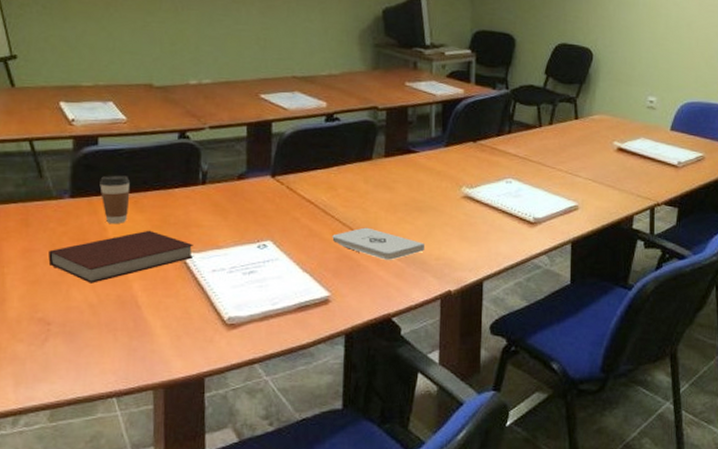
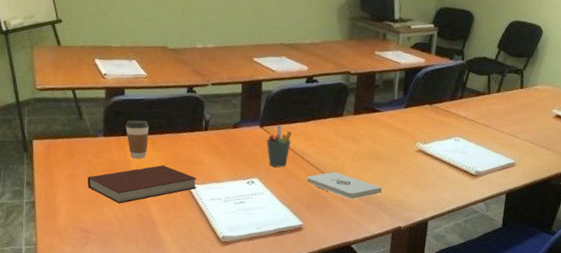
pen holder: none [280,174,312,225] -> present [266,125,292,167]

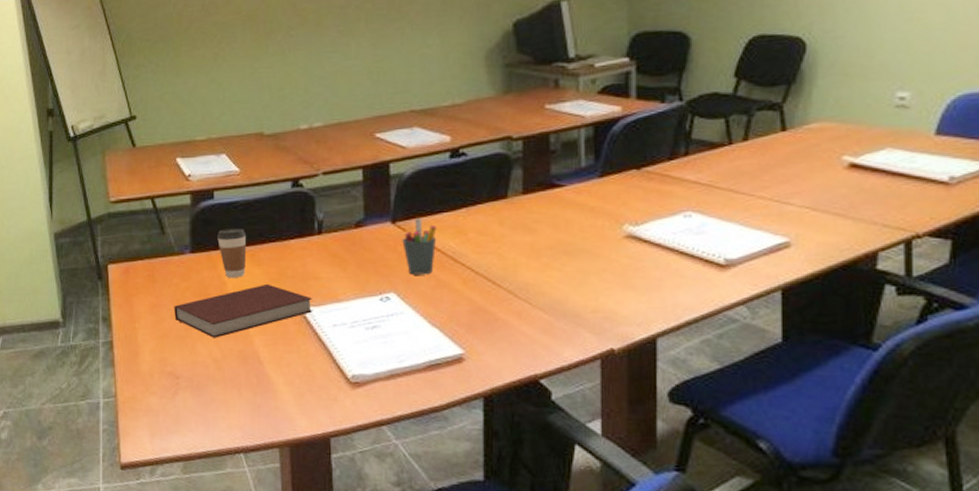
notepad: present [307,171,383,199] -> none [464,276,579,313]

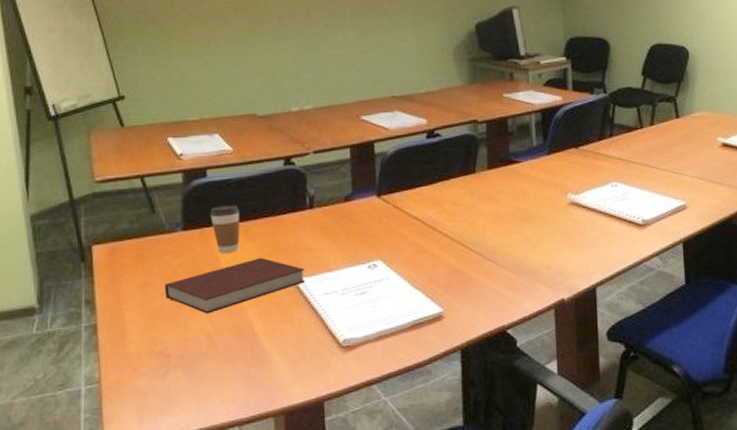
pen holder: present [402,219,437,275] -> none [387,192,417,243]

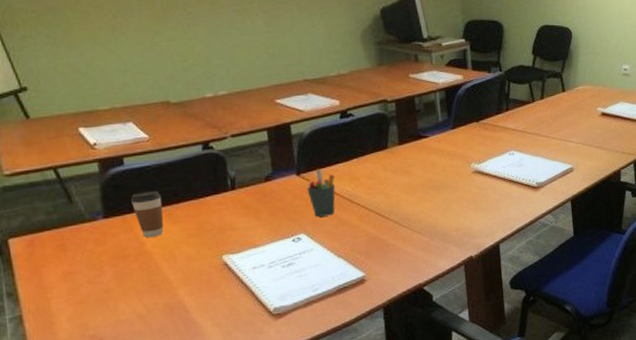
notebook: present [165,257,306,314] -> none [90,238,234,296]
pen holder: none [387,192,417,243] -> present [307,170,336,217]

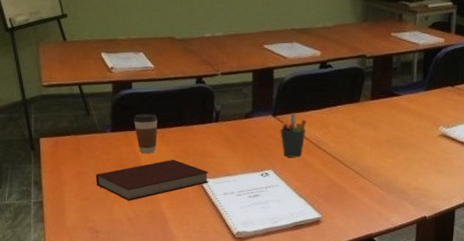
notebook: none [90,238,234,296] -> present [96,159,209,201]

